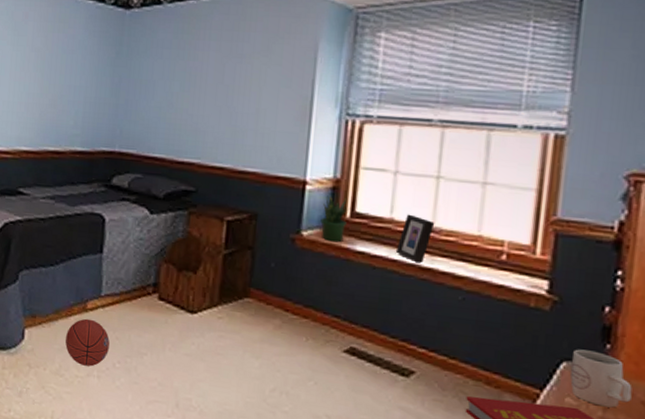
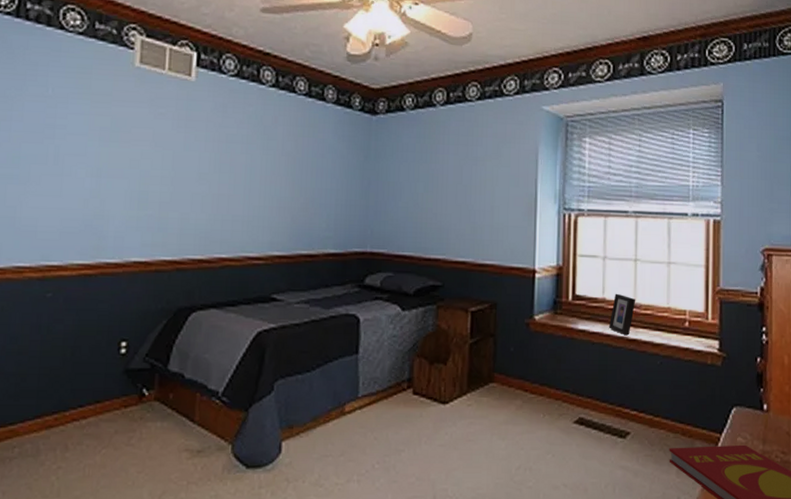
basketball: present [65,318,110,367] -> none [324,422,368,472]
planter: present [320,196,350,243] -> none [549,282,571,323]
mug: present [569,349,633,408] -> none [738,395,780,441]

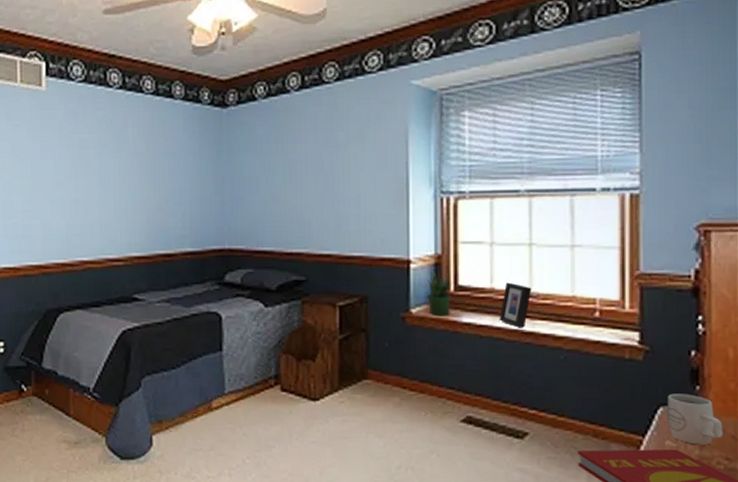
planter: none [549,282,571,323] -> present [427,272,453,316]
mug: none [738,395,780,441] -> present [666,393,723,445]

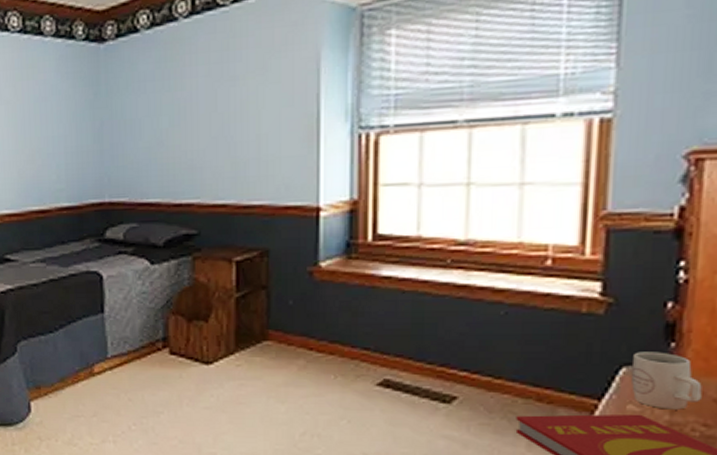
planter: present [427,272,453,316] -> none [339,220,371,270]
picture frame: present [499,282,532,328] -> none [426,228,468,281]

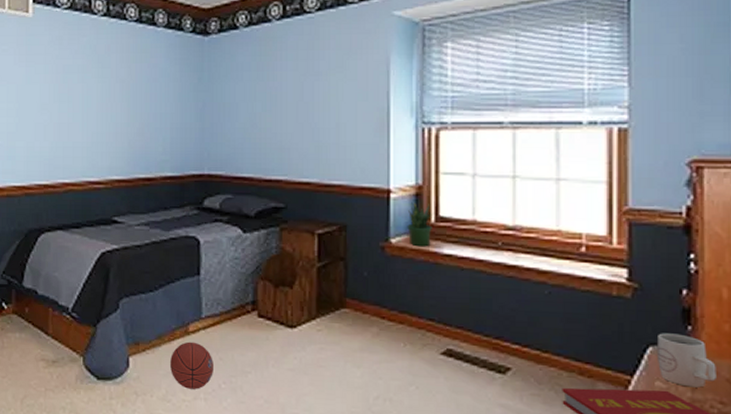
basketball: none [75,383,122,432] -> present [170,341,213,390]
planter: none [339,220,371,270] -> present [407,202,434,247]

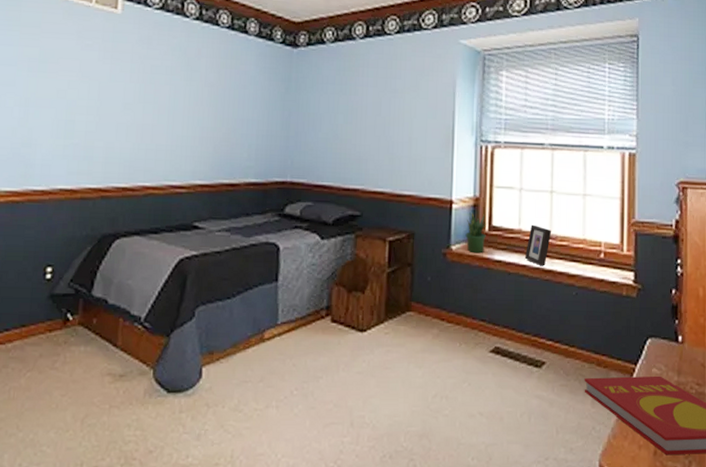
basketball: present [170,341,213,390] -> none [244,349,287,397]
picture frame: none [481,214,516,261] -> present [524,224,552,266]
mug: present [656,333,716,388] -> none [653,327,695,372]

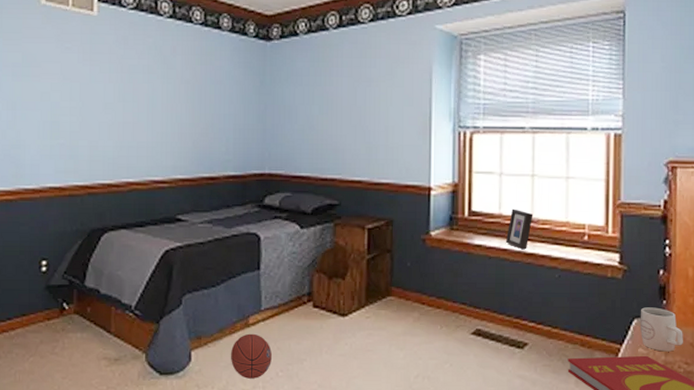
basketball: none [244,349,287,397] -> present [231,333,272,379]
planter: present [465,212,488,254] -> none [445,198,467,239]
mug: none [653,327,695,372] -> present [640,307,683,352]

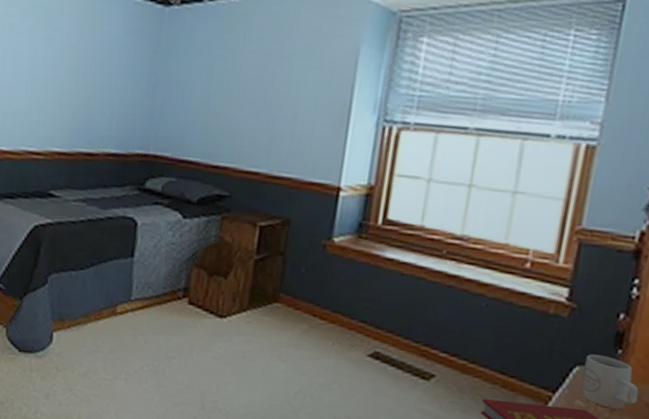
basketball: present [231,333,272,379] -> none [94,322,138,370]
picture frame: present [505,209,534,250] -> none [424,221,464,271]

